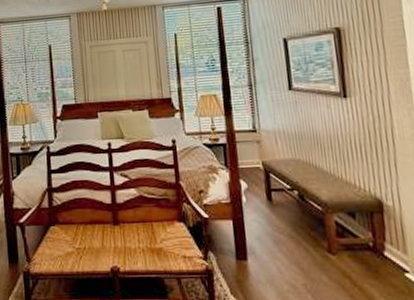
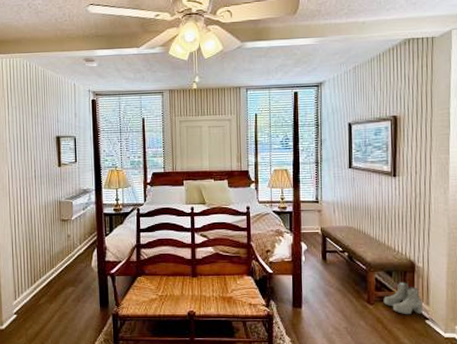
boots: none [347,224,400,267] -> present [383,281,423,315]

